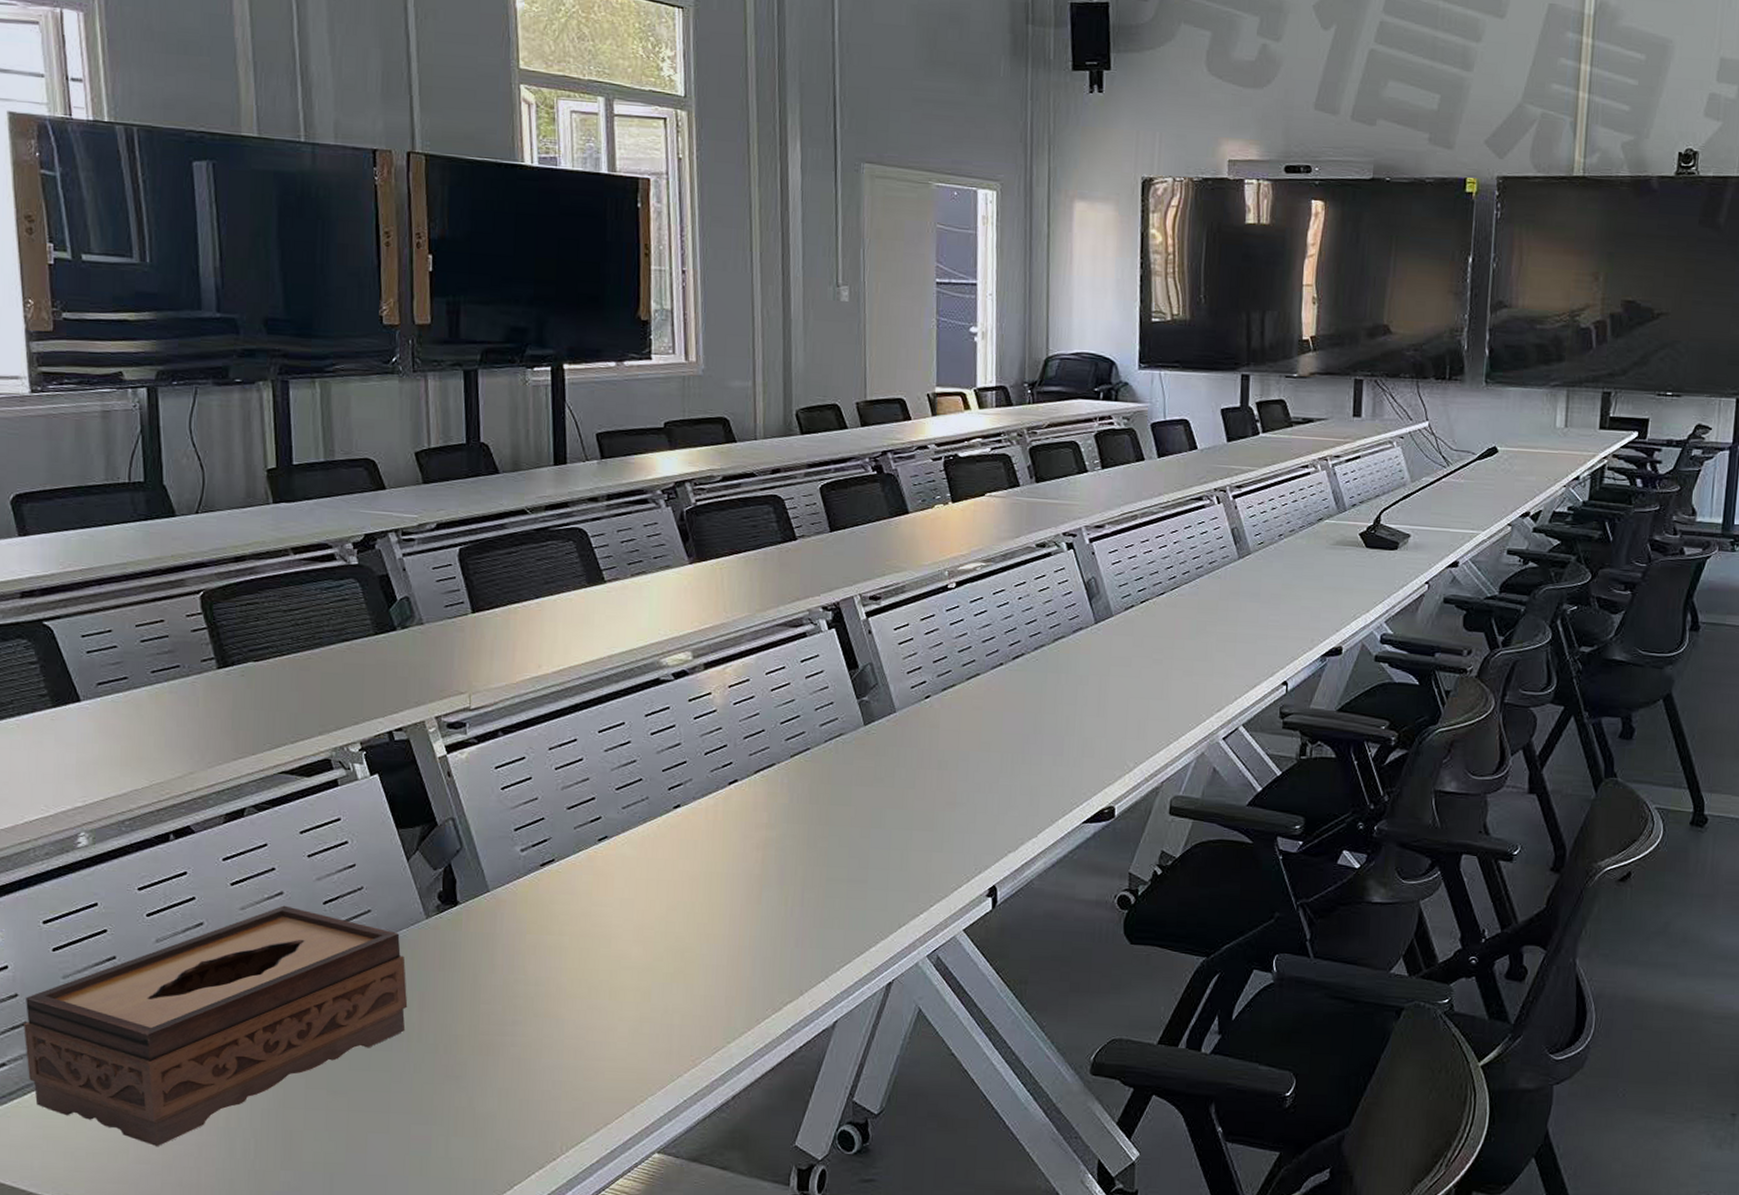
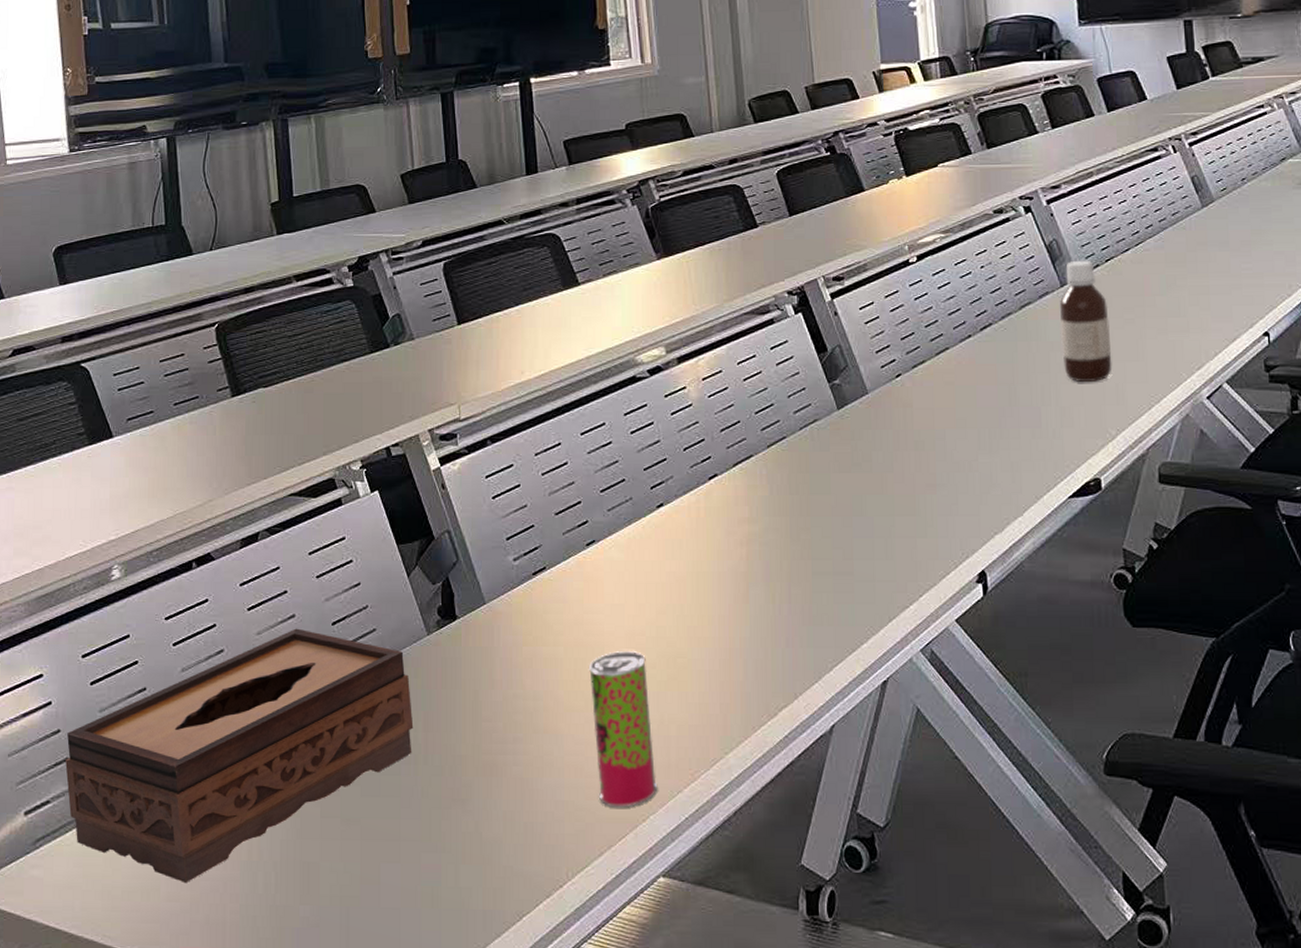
beverage can: none [593,943,658,1089] -> present [588,650,658,808]
bottle: none [1089,599,1139,716] -> present [1059,260,1112,382]

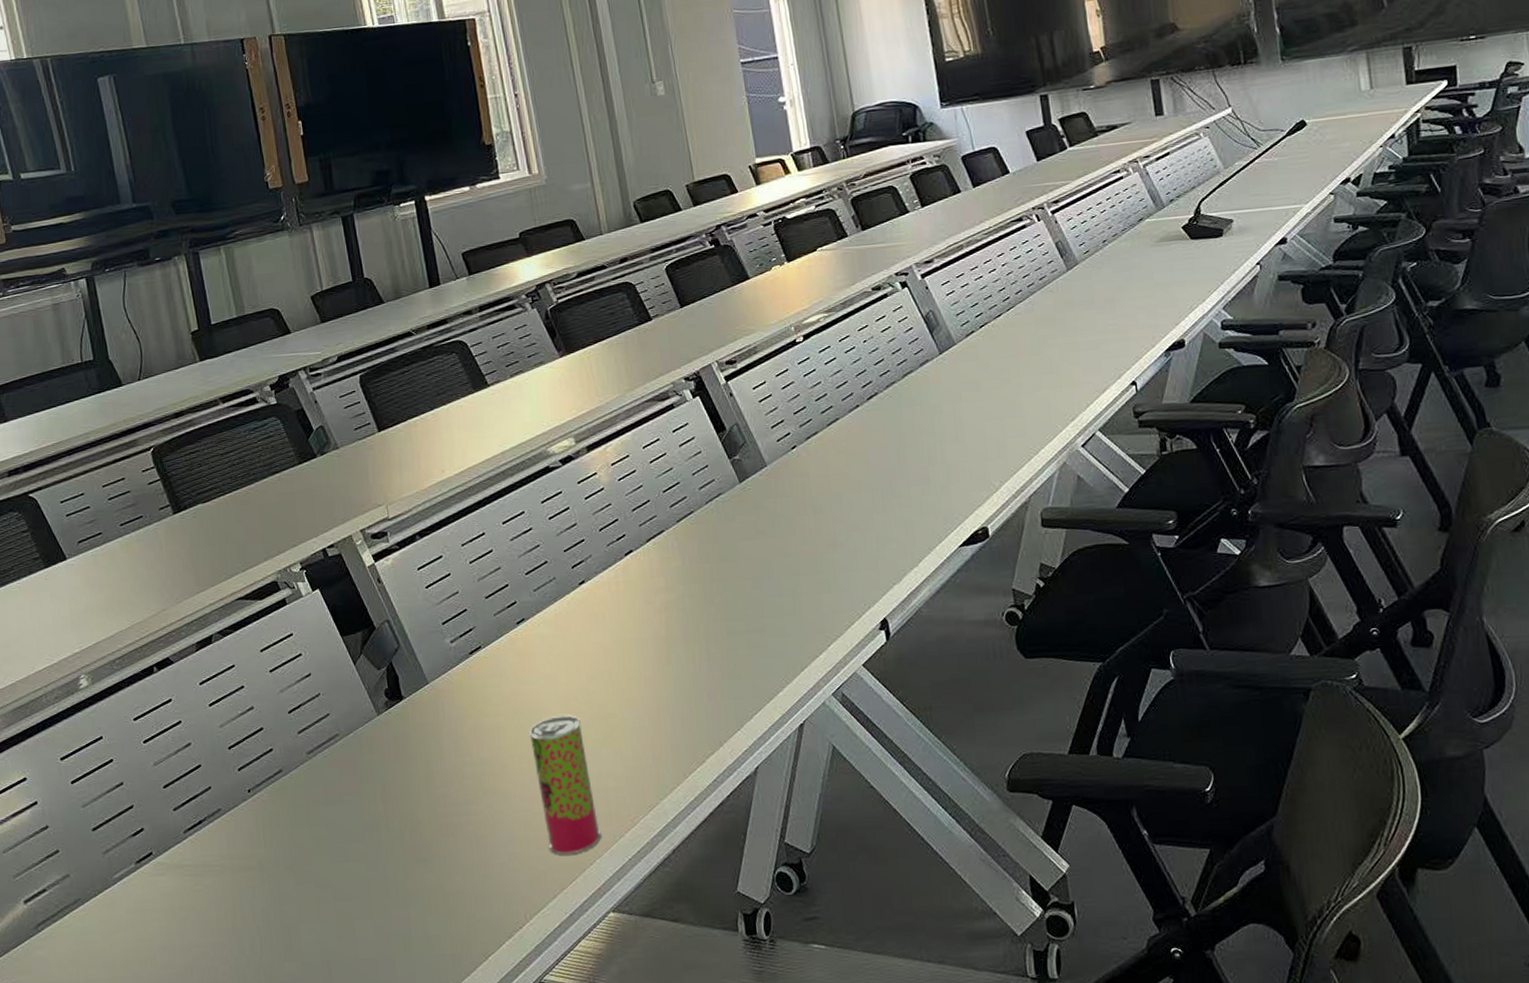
tissue box: present [65,628,414,884] -> none [55,718,374,952]
bottle: present [1059,260,1112,382] -> none [939,327,992,440]

